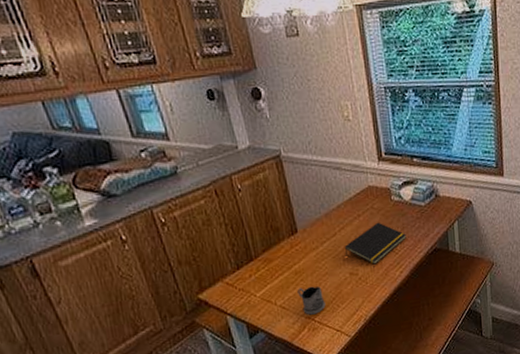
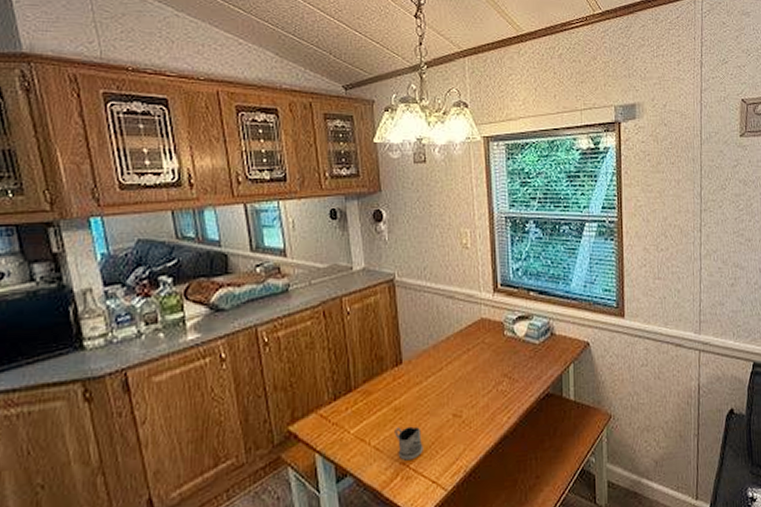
notepad: present [344,222,406,265] -> none [449,358,517,407]

